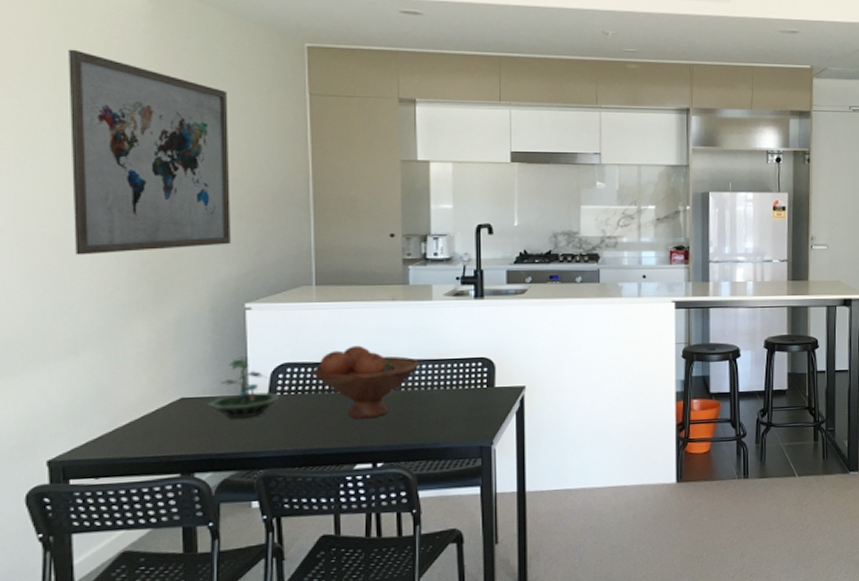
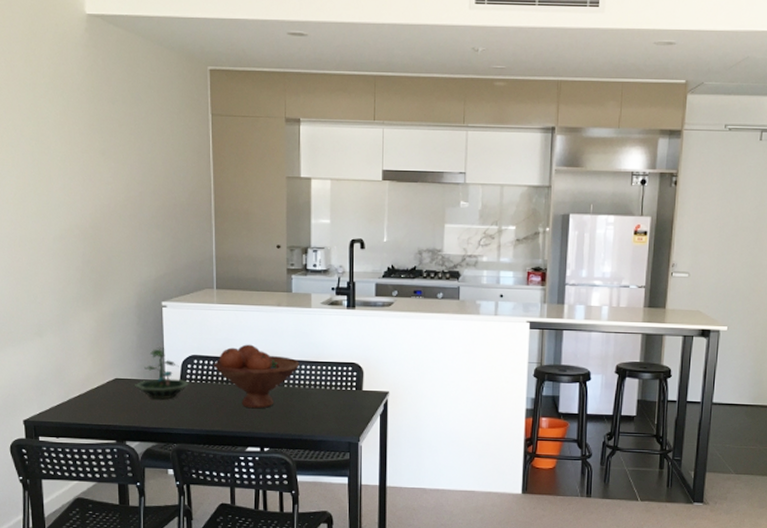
wall art: present [68,49,230,255] -> none [28,75,150,255]

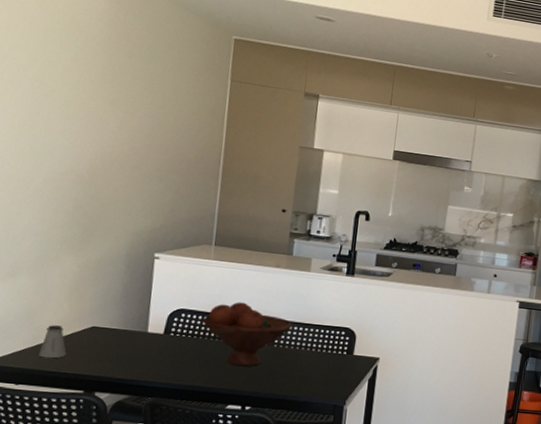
saltshaker: none [72,380,96,412] -> present [39,325,66,359]
terrarium: present [134,346,190,400] -> none [112,297,175,352]

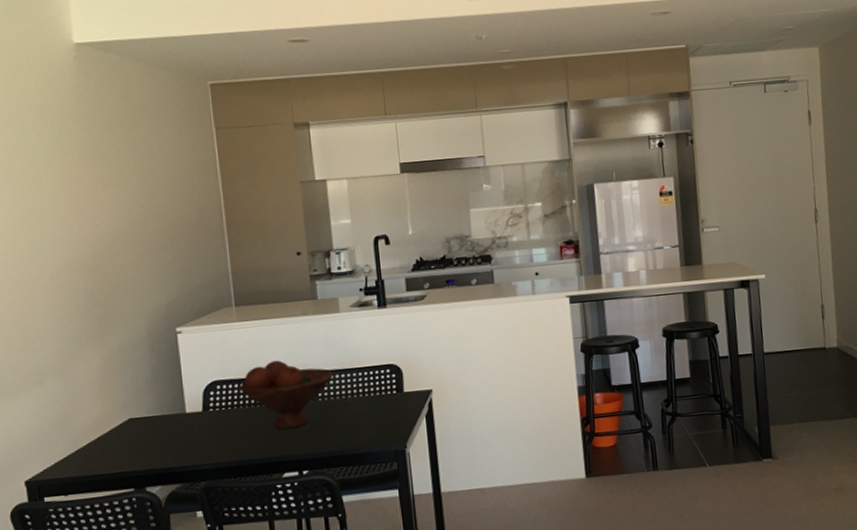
saltshaker: present [39,325,66,359] -> none [81,425,109,462]

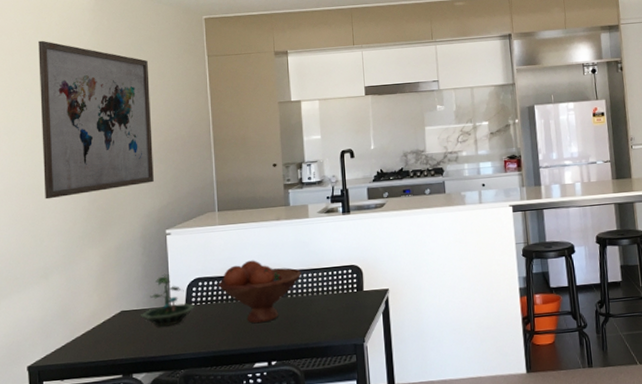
wall art: none [13,110,159,295] -> present [38,40,154,200]
terrarium: none [150,376,215,436] -> present [139,273,196,327]

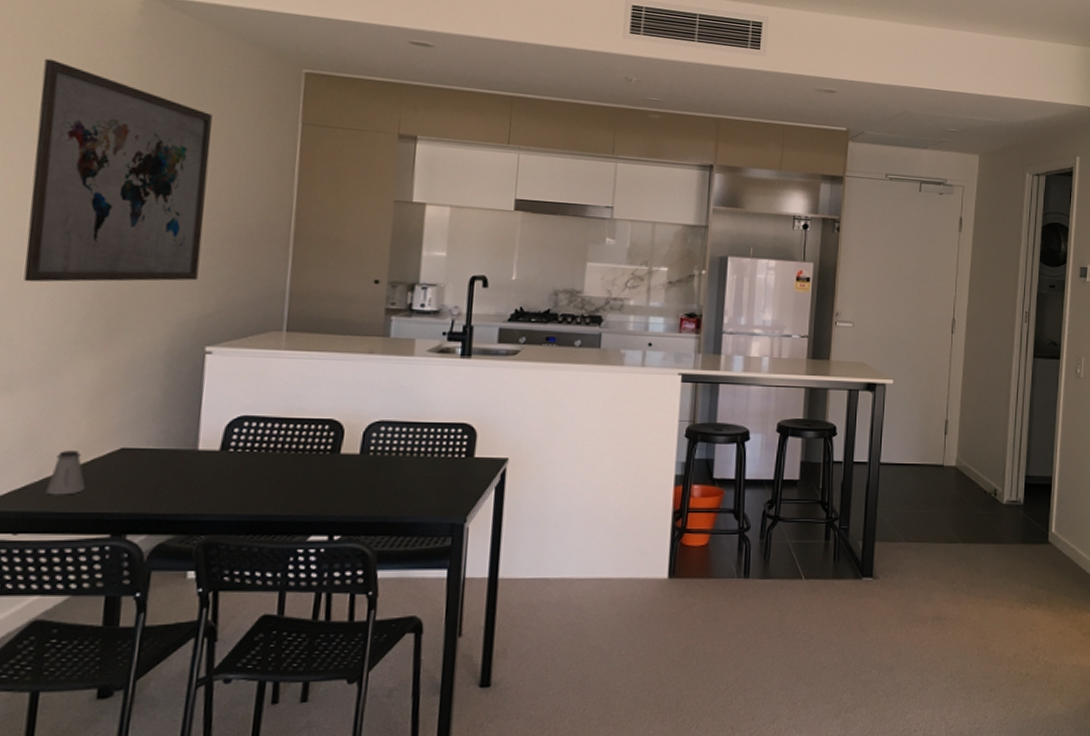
saltshaker: none [78,316,102,350] -> present [46,451,85,495]
terrarium: present [139,273,196,327] -> none [148,404,235,476]
fruit bowl: present [218,260,301,324] -> none [272,401,393,484]

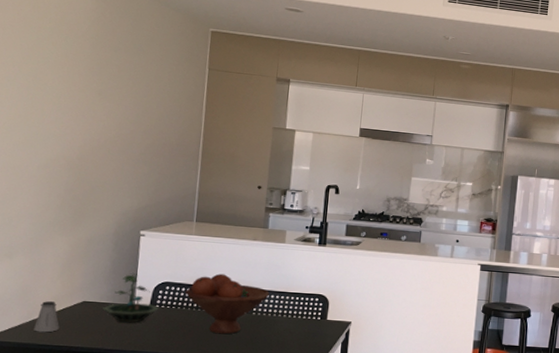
wall art: present [24,58,212,283] -> none [19,19,146,183]
terrarium: none [148,404,235,476] -> present [101,272,160,323]
fruit bowl: none [272,401,393,484] -> present [185,273,270,335]

